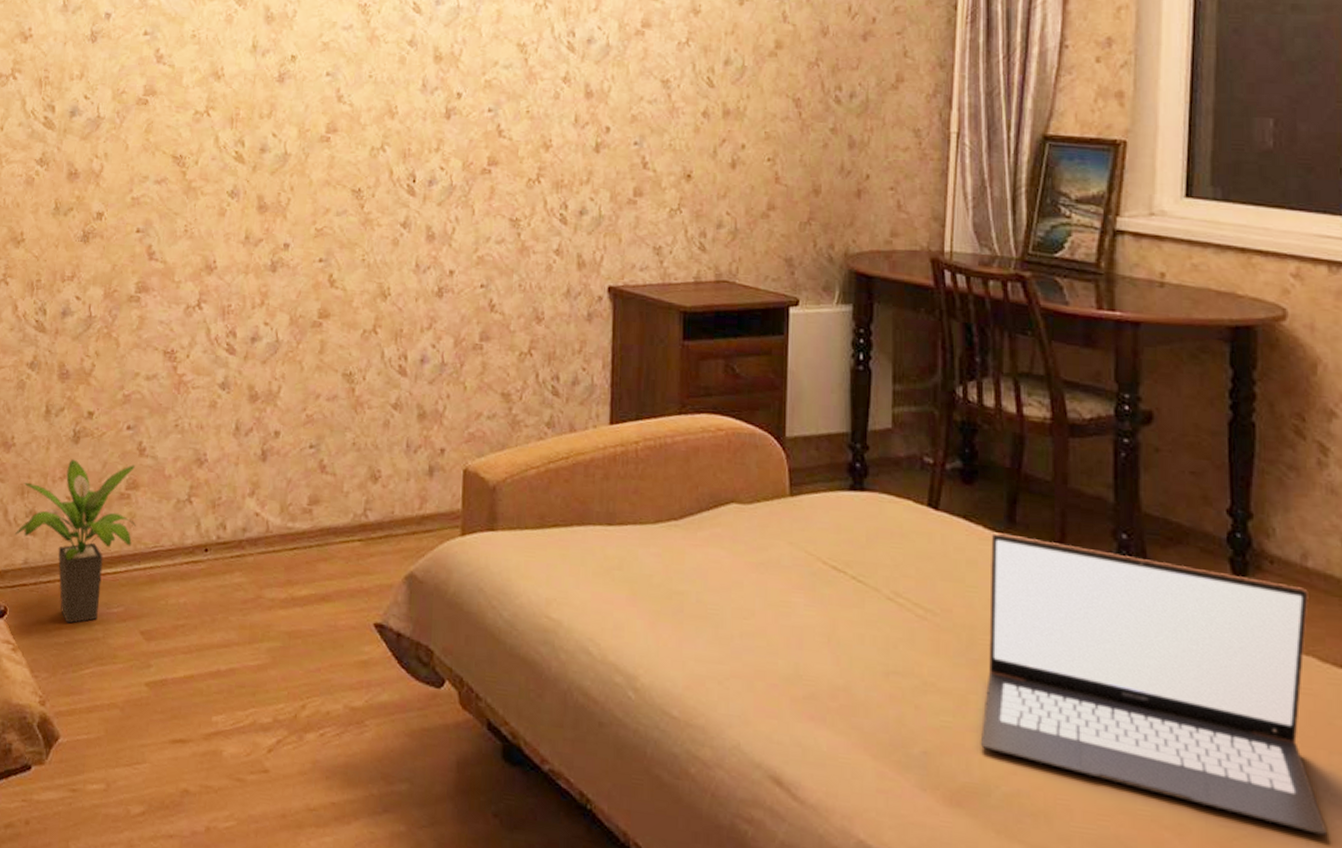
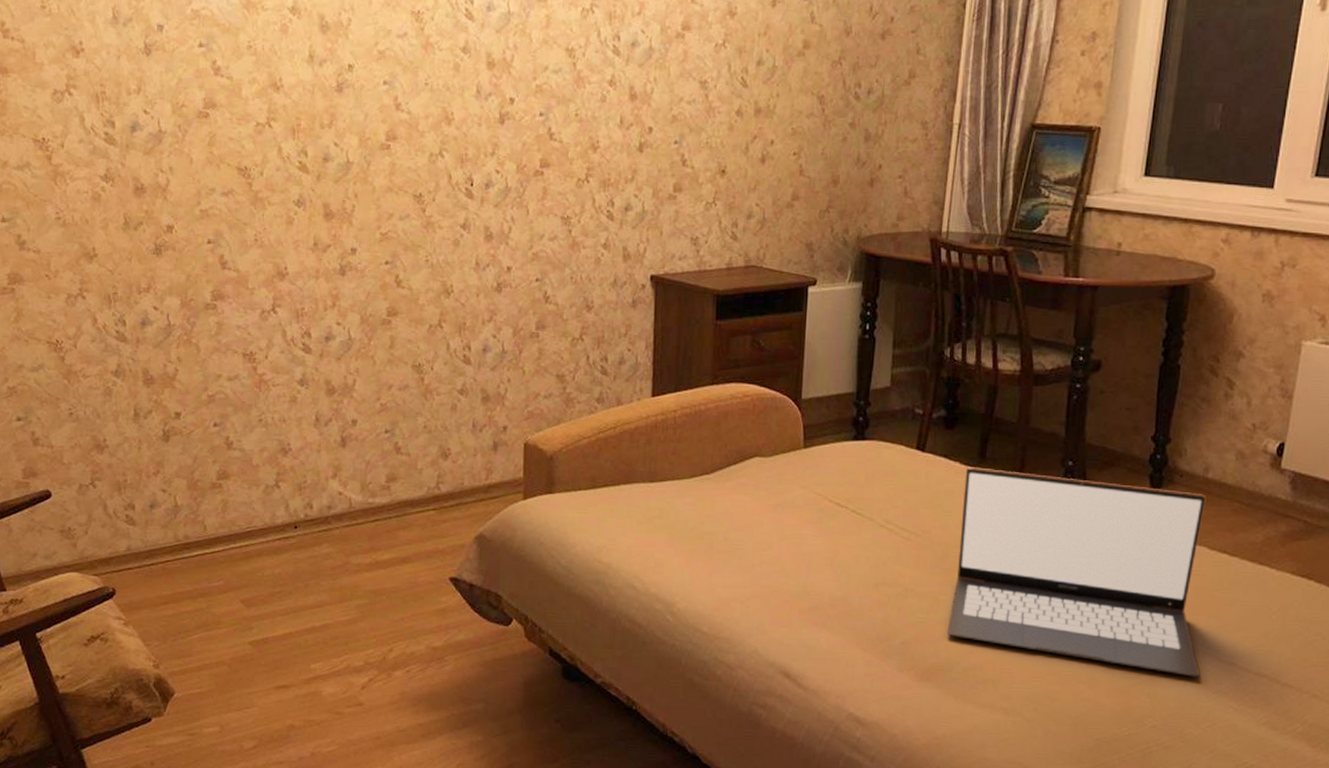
potted plant: present [14,459,137,624] -> none [115,456,230,598]

